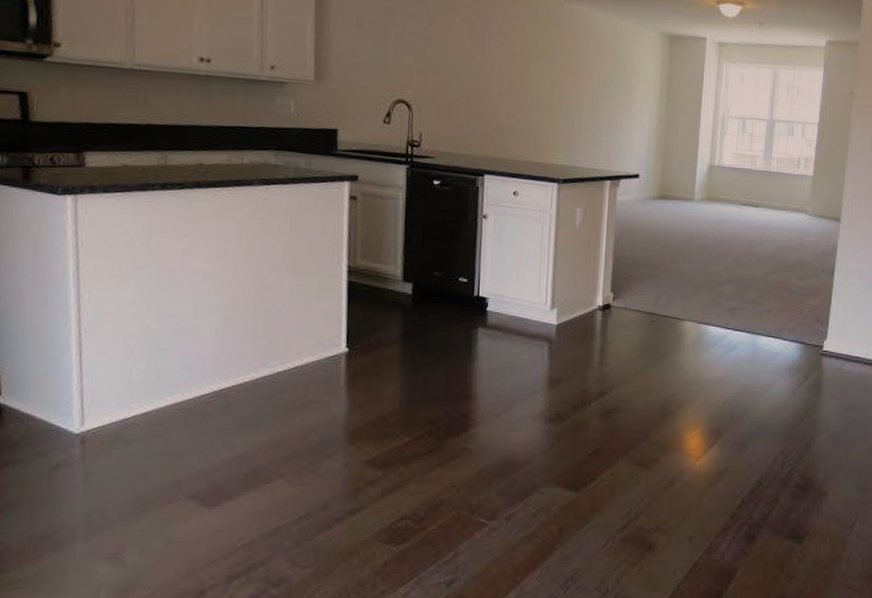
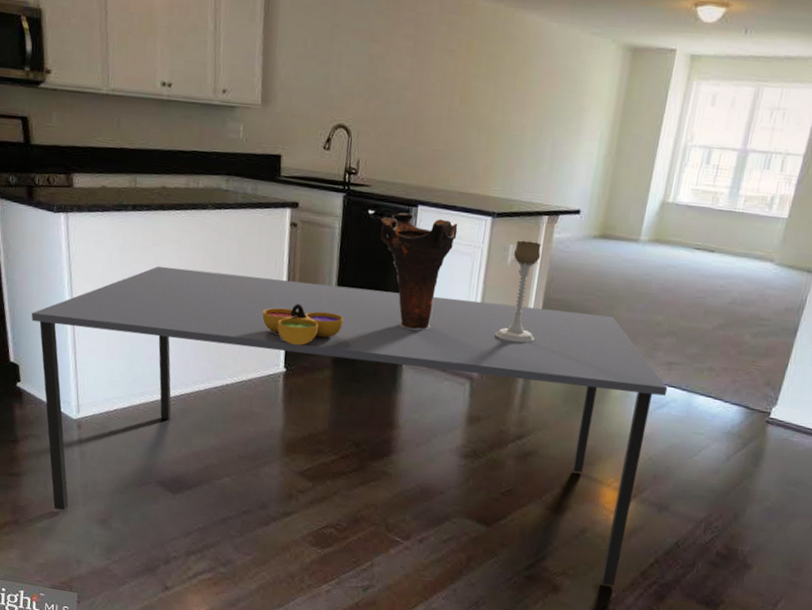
dining table: none [20,247,734,550] -> present [31,265,668,586]
decorative bowl: none [319,279,412,323] -> present [262,304,344,346]
vase: none [446,182,525,297] -> present [380,212,458,330]
candle holder: none [569,204,608,301] -> present [495,240,541,343]

